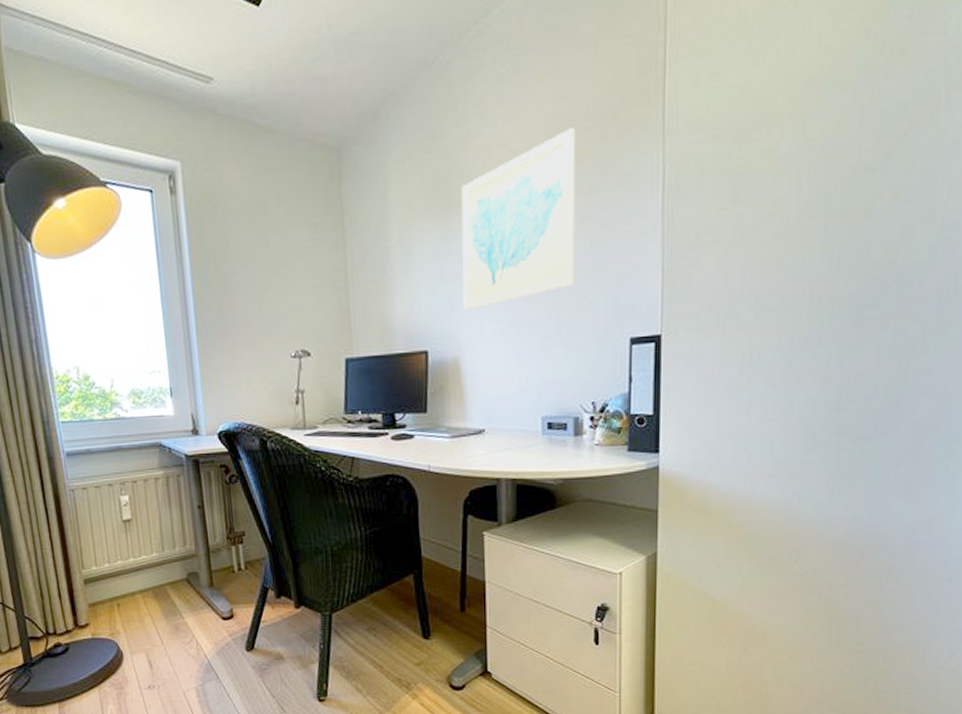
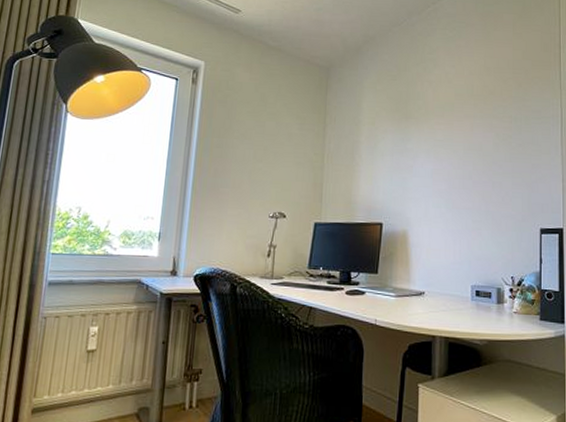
wall art: present [461,128,576,311] -> none [413,77,500,195]

